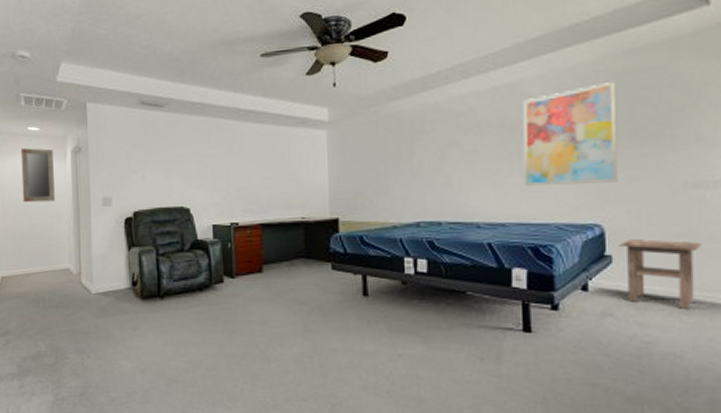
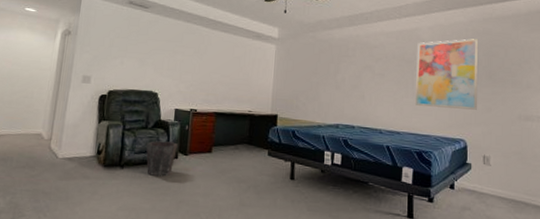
home mirror: present [20,148,55,203] -> none [8,25,45,74]
waste bin: none [185,264,221,305] -> present [146,141,178,177]
side table: present [619,239,701,311] -> none [476,153,529,210]

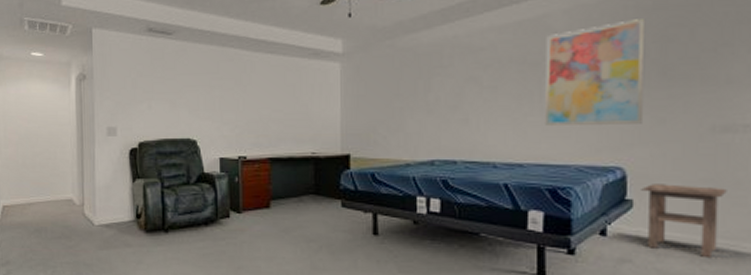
waste bin: present [146,141,178,177] -> none [190,198,228,240]
side table: none [476,153,529,210] -> present [641,184,727,259]

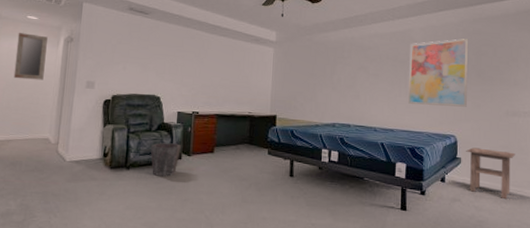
home mirror: none [23,74,58,131] -> present [13,33,48,80]
waste bin: none [190,198,228,240] -> present [150,142,181,177]

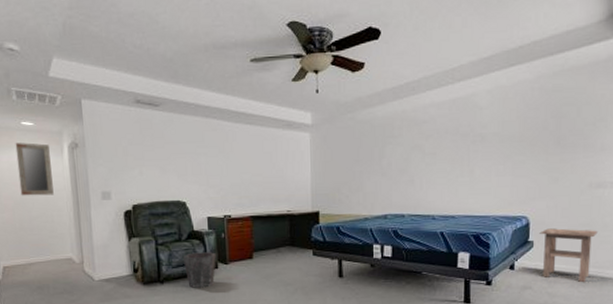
wall art: present [408,39,469,107] -> none [472,99,547,184]

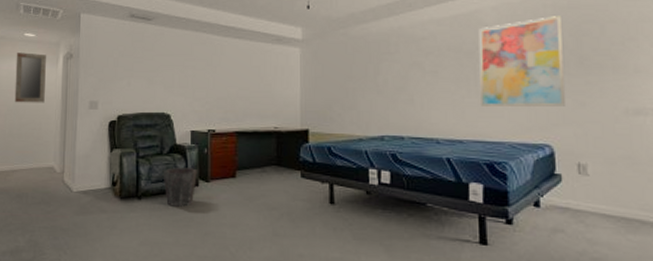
wall art: none [472,99,547,184] -> present [478,16,565,106]
side table: present [539,228,598,283] -> none [568,160,643,229]

